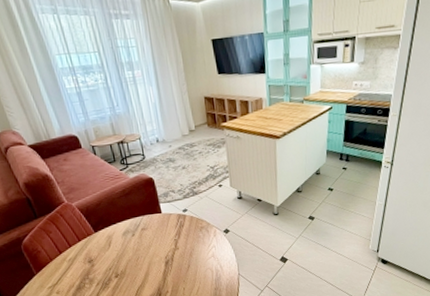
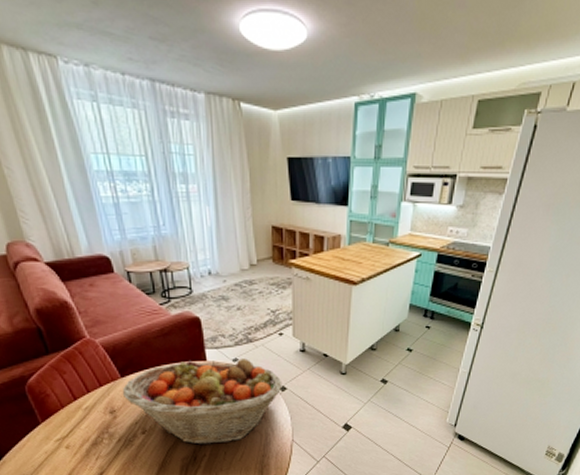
fruit basket: none [97,208,226,284] -> present [122,358,283,445]

